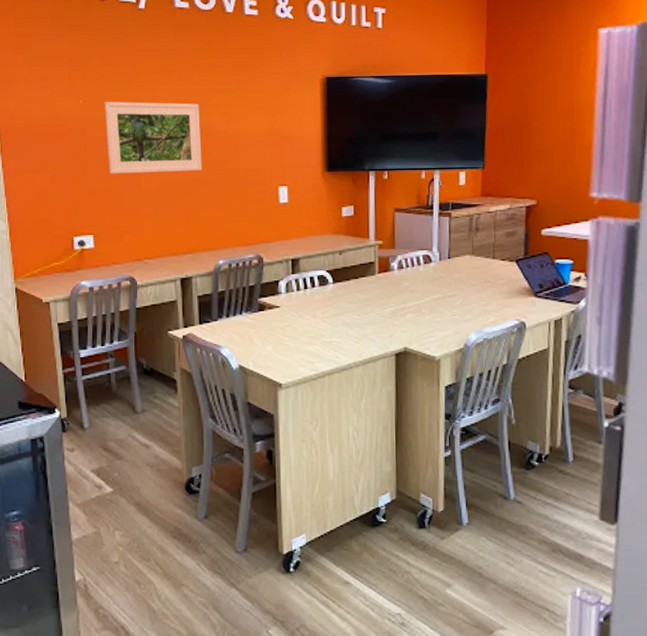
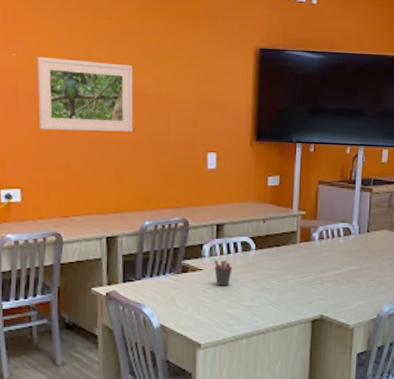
pen holder: none [291,296,310,323] -> present [214,260,233,286]

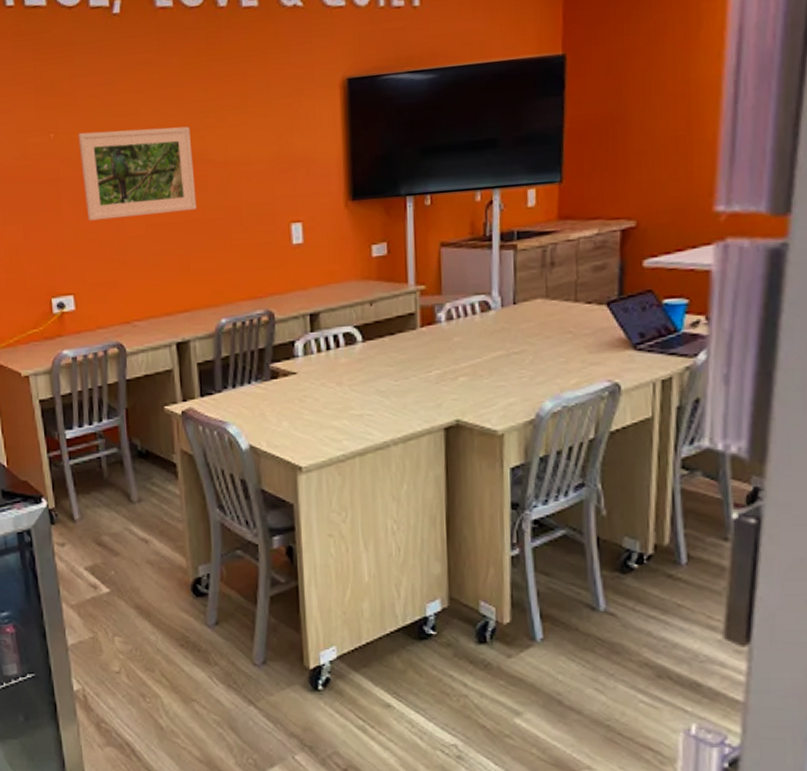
pen holder: present [214,260,233,286] -> none [310,358,335,392]

